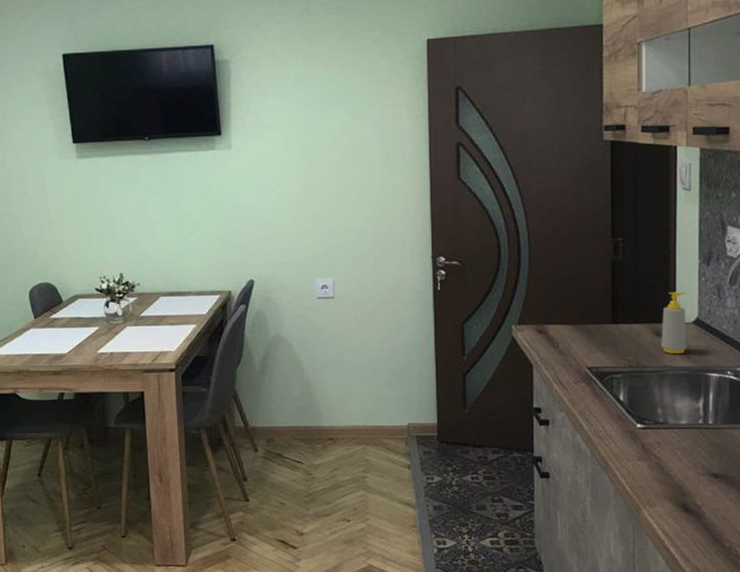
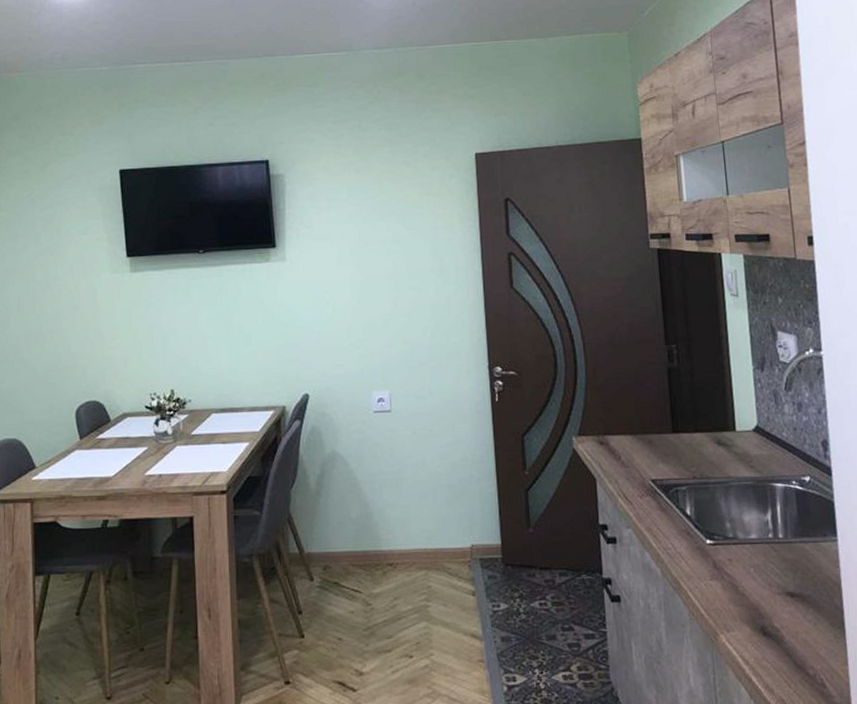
soap bottle: present [661,291,687,354] -> none [722,398,750,463]

